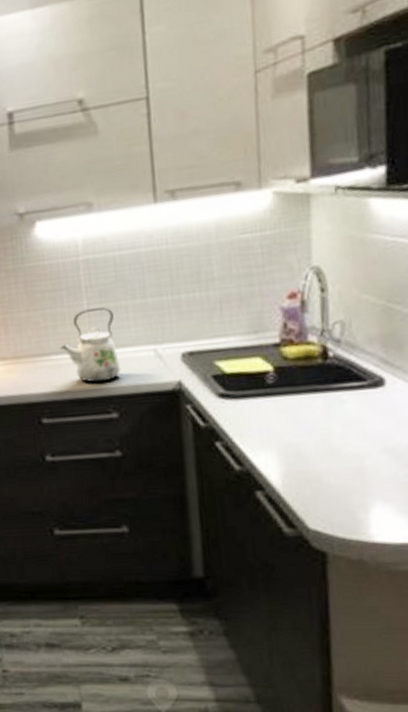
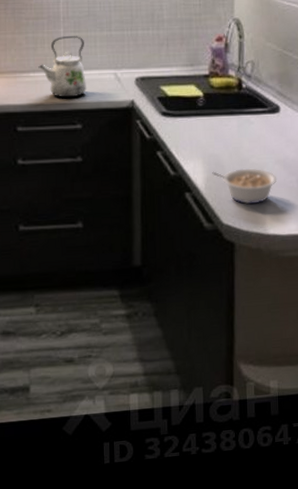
legume: none [291,459,385,504] -> present [212,168,277,204]

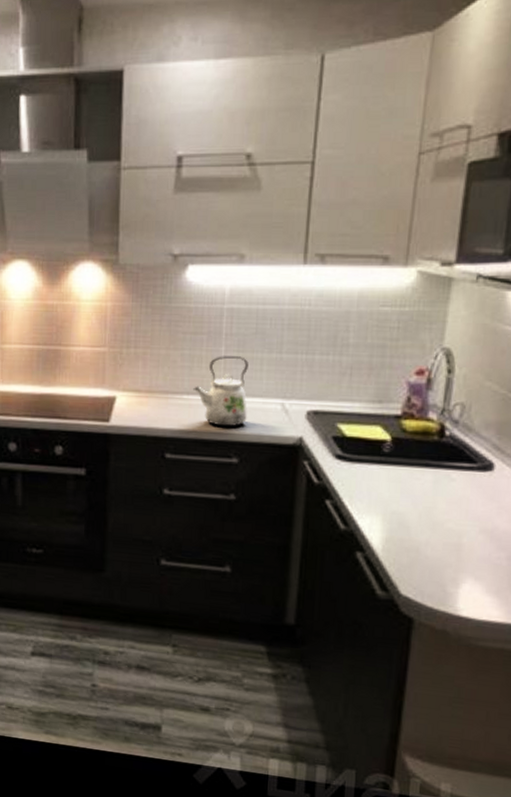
legume: present [212,168,277,204] -> none [393,532,480,577]

